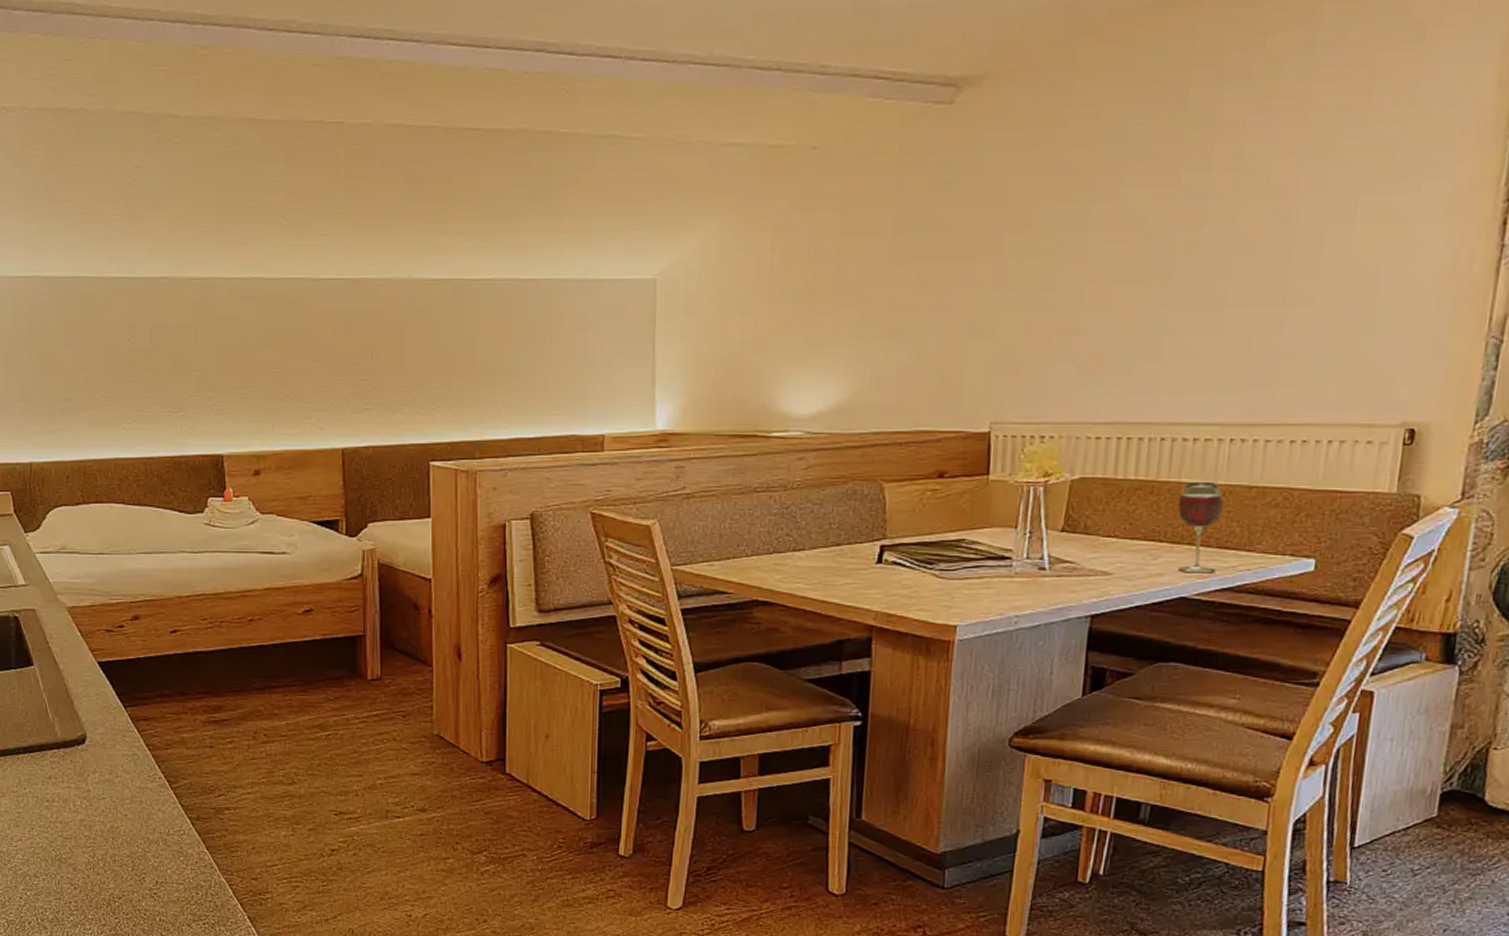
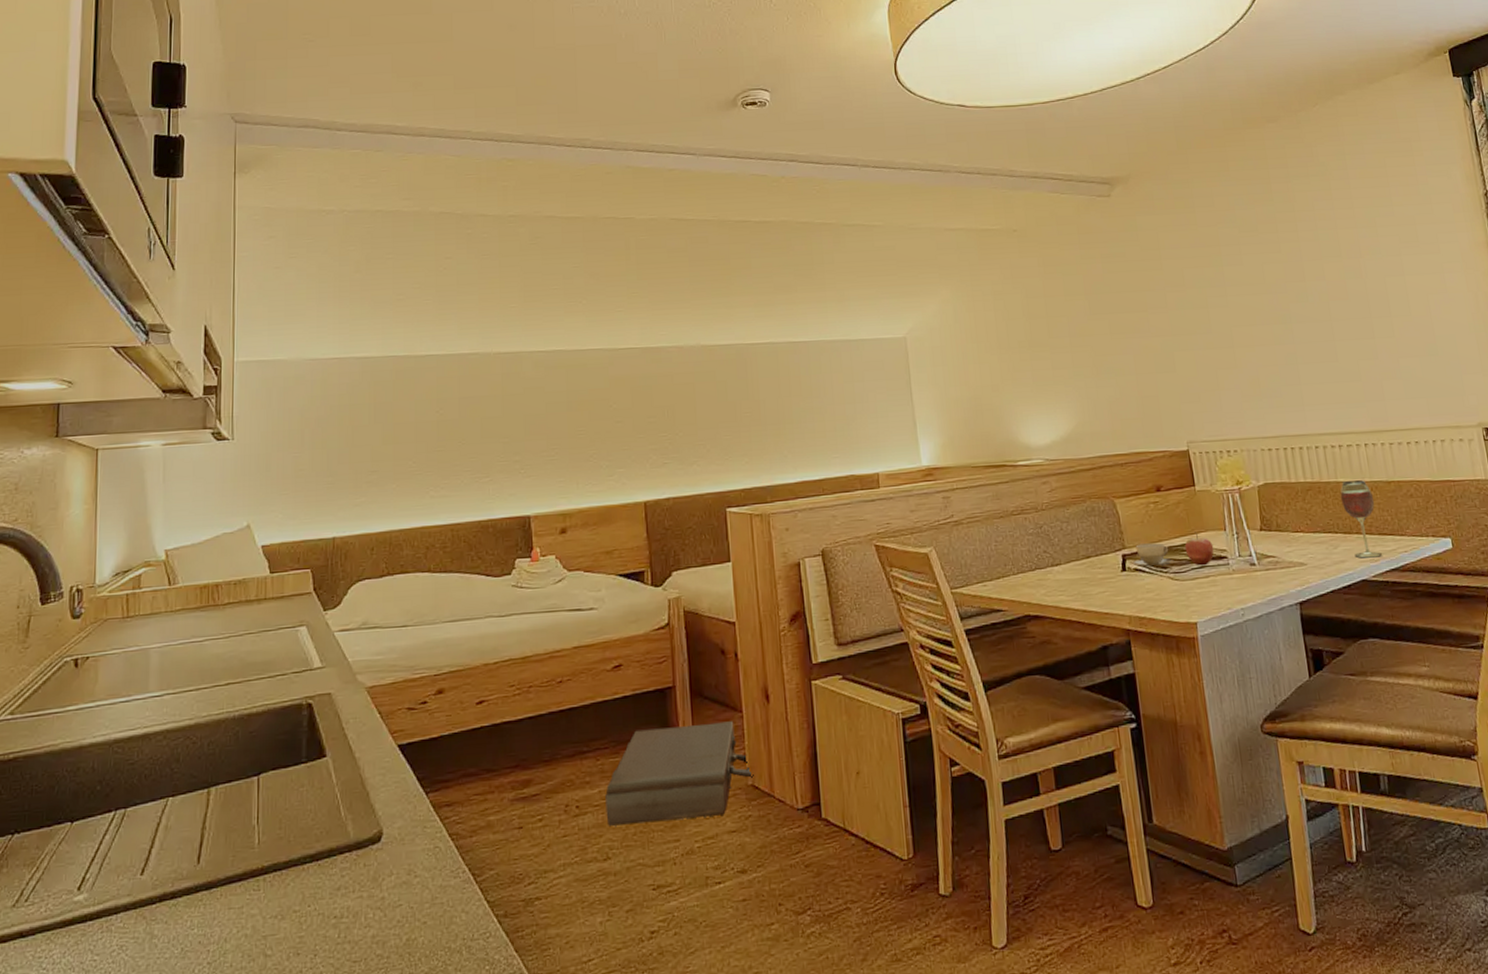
briefcase: none [292,672,440,759] -> present [605,721,754,826]
teacup: none [891,535,944,562] -> present [1132,543,1175,567]
fruit: none [960,527,997,565] -> present [1184,532,1214,566]

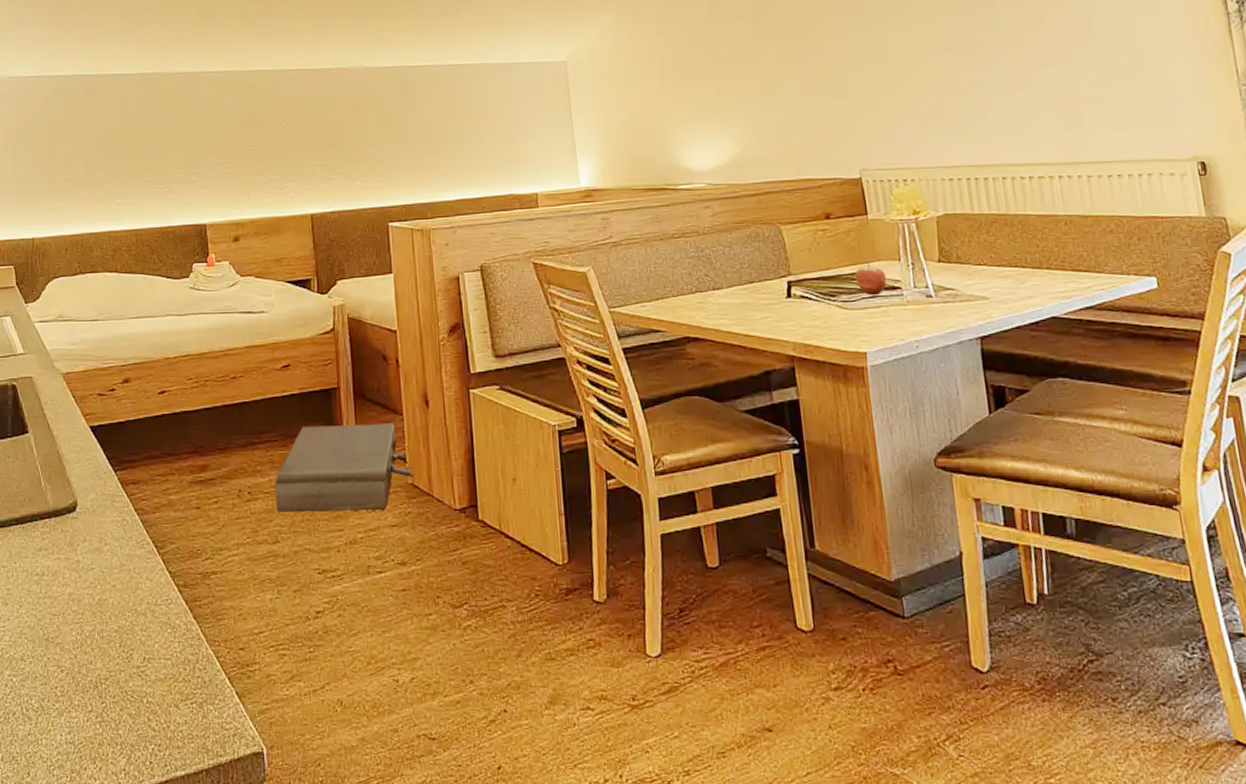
teacup: present [1132,543,1175,567] -> none [798,270,844,295]
wineglass: present [1340,480,1382,558] -> none [1029,214,1075,295]

